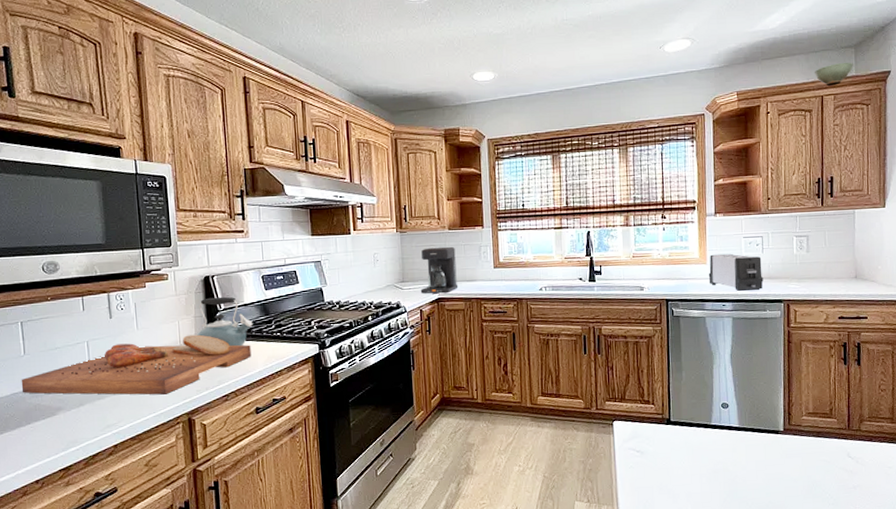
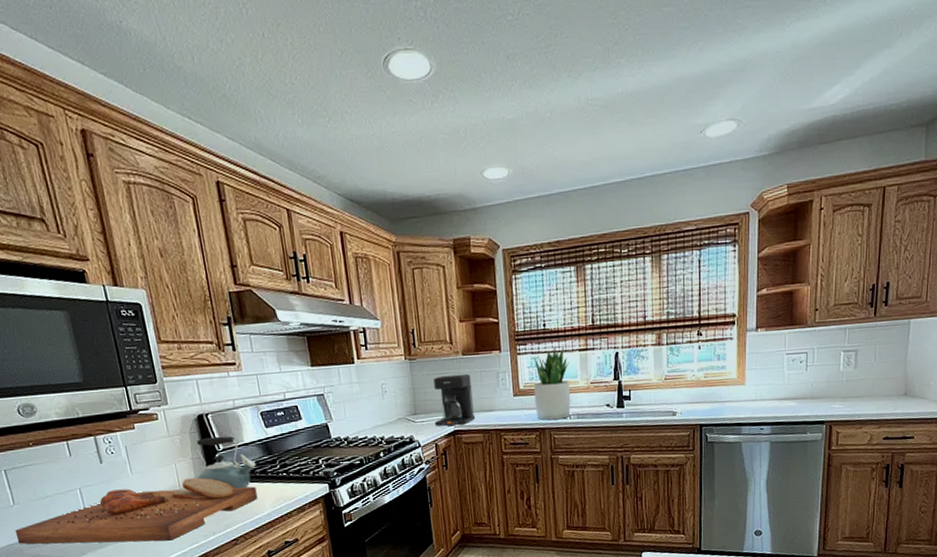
planter: none [512,224,547,291] -> present [533,346,571,421]
toaster: present [708,253,764,292] -> none [746,372,806,414]
bowl: present [814,62,853,87] -> none [877,144,923,175]

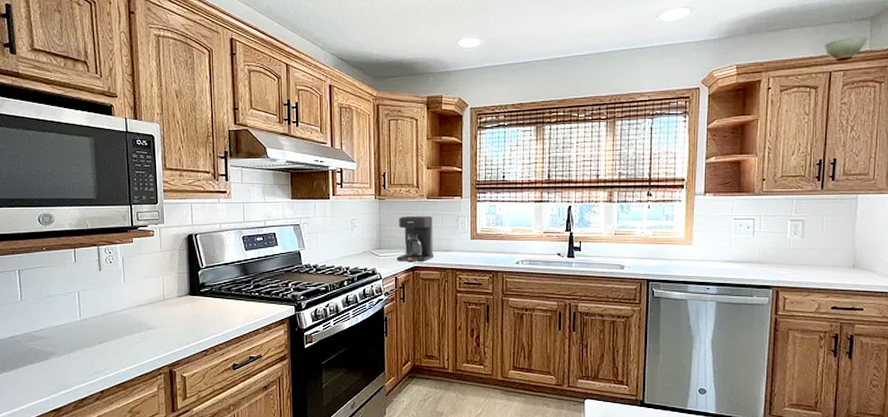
cutting board: present [14,477,258,544] -> none [18,290,230,346]
kettle: present [195,436,256,489] -> none [179,255,233,304]
planter: present [533,346,571,421] -> none [490,197,524,264]
bowl: none [877,144,923,175] -> present [823,35,868,62]

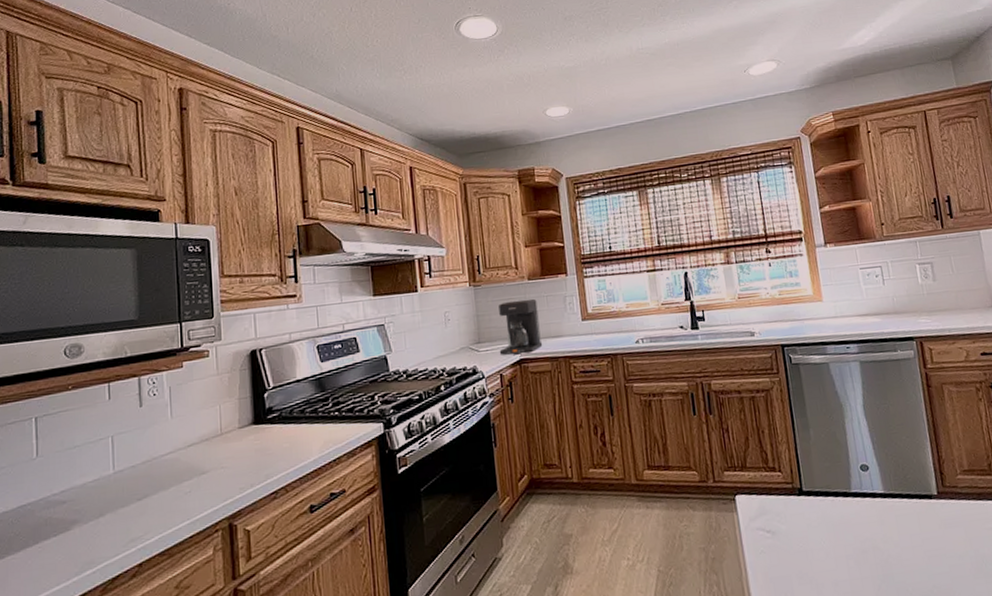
bowl: present [823,35,868,62] -> none [912,74,953,101]

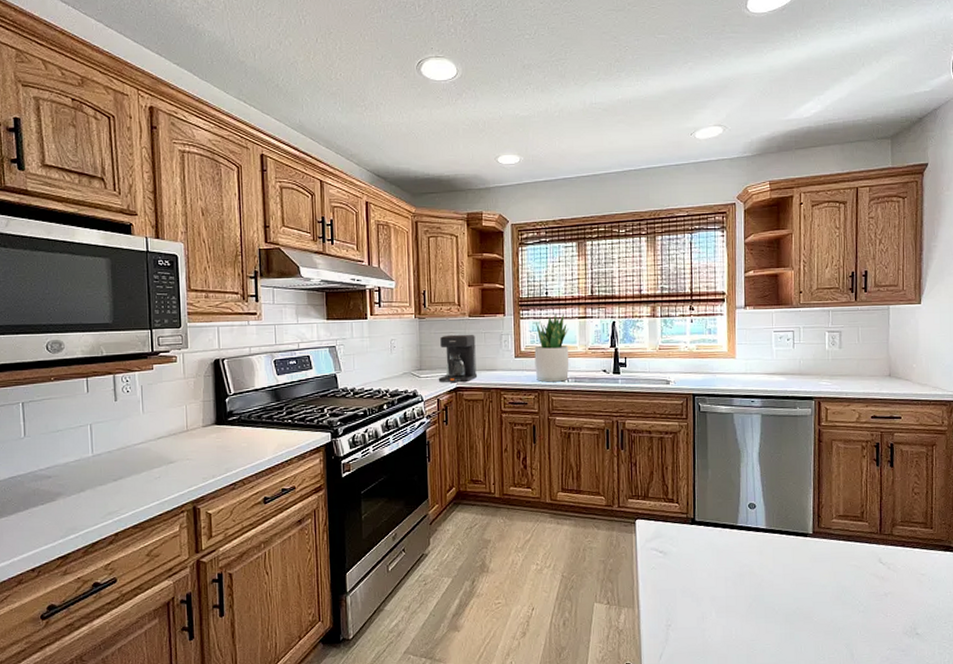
planter: none [601,268,643,346] -> present [534,313,569,382]

